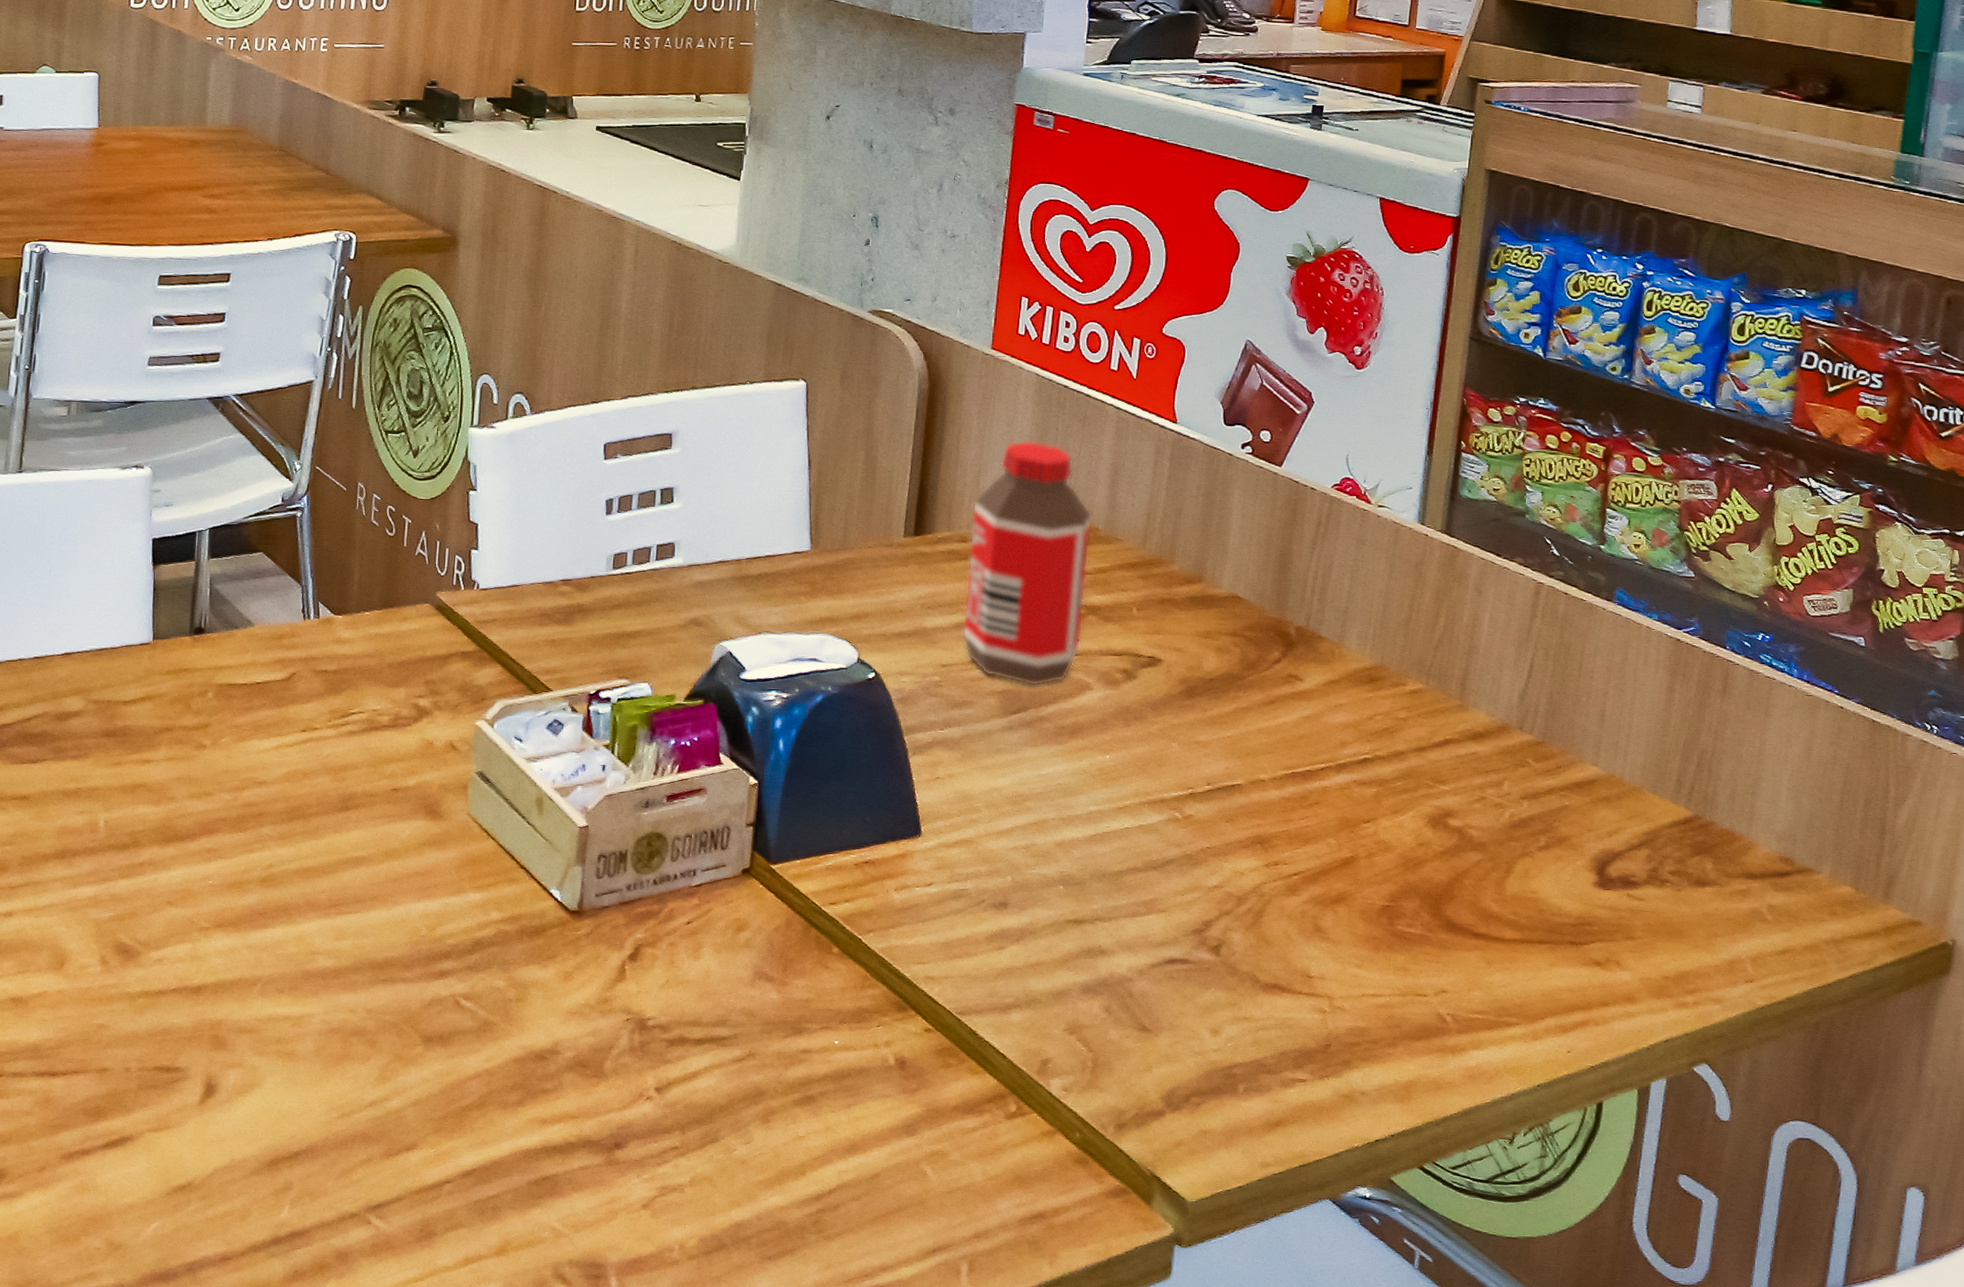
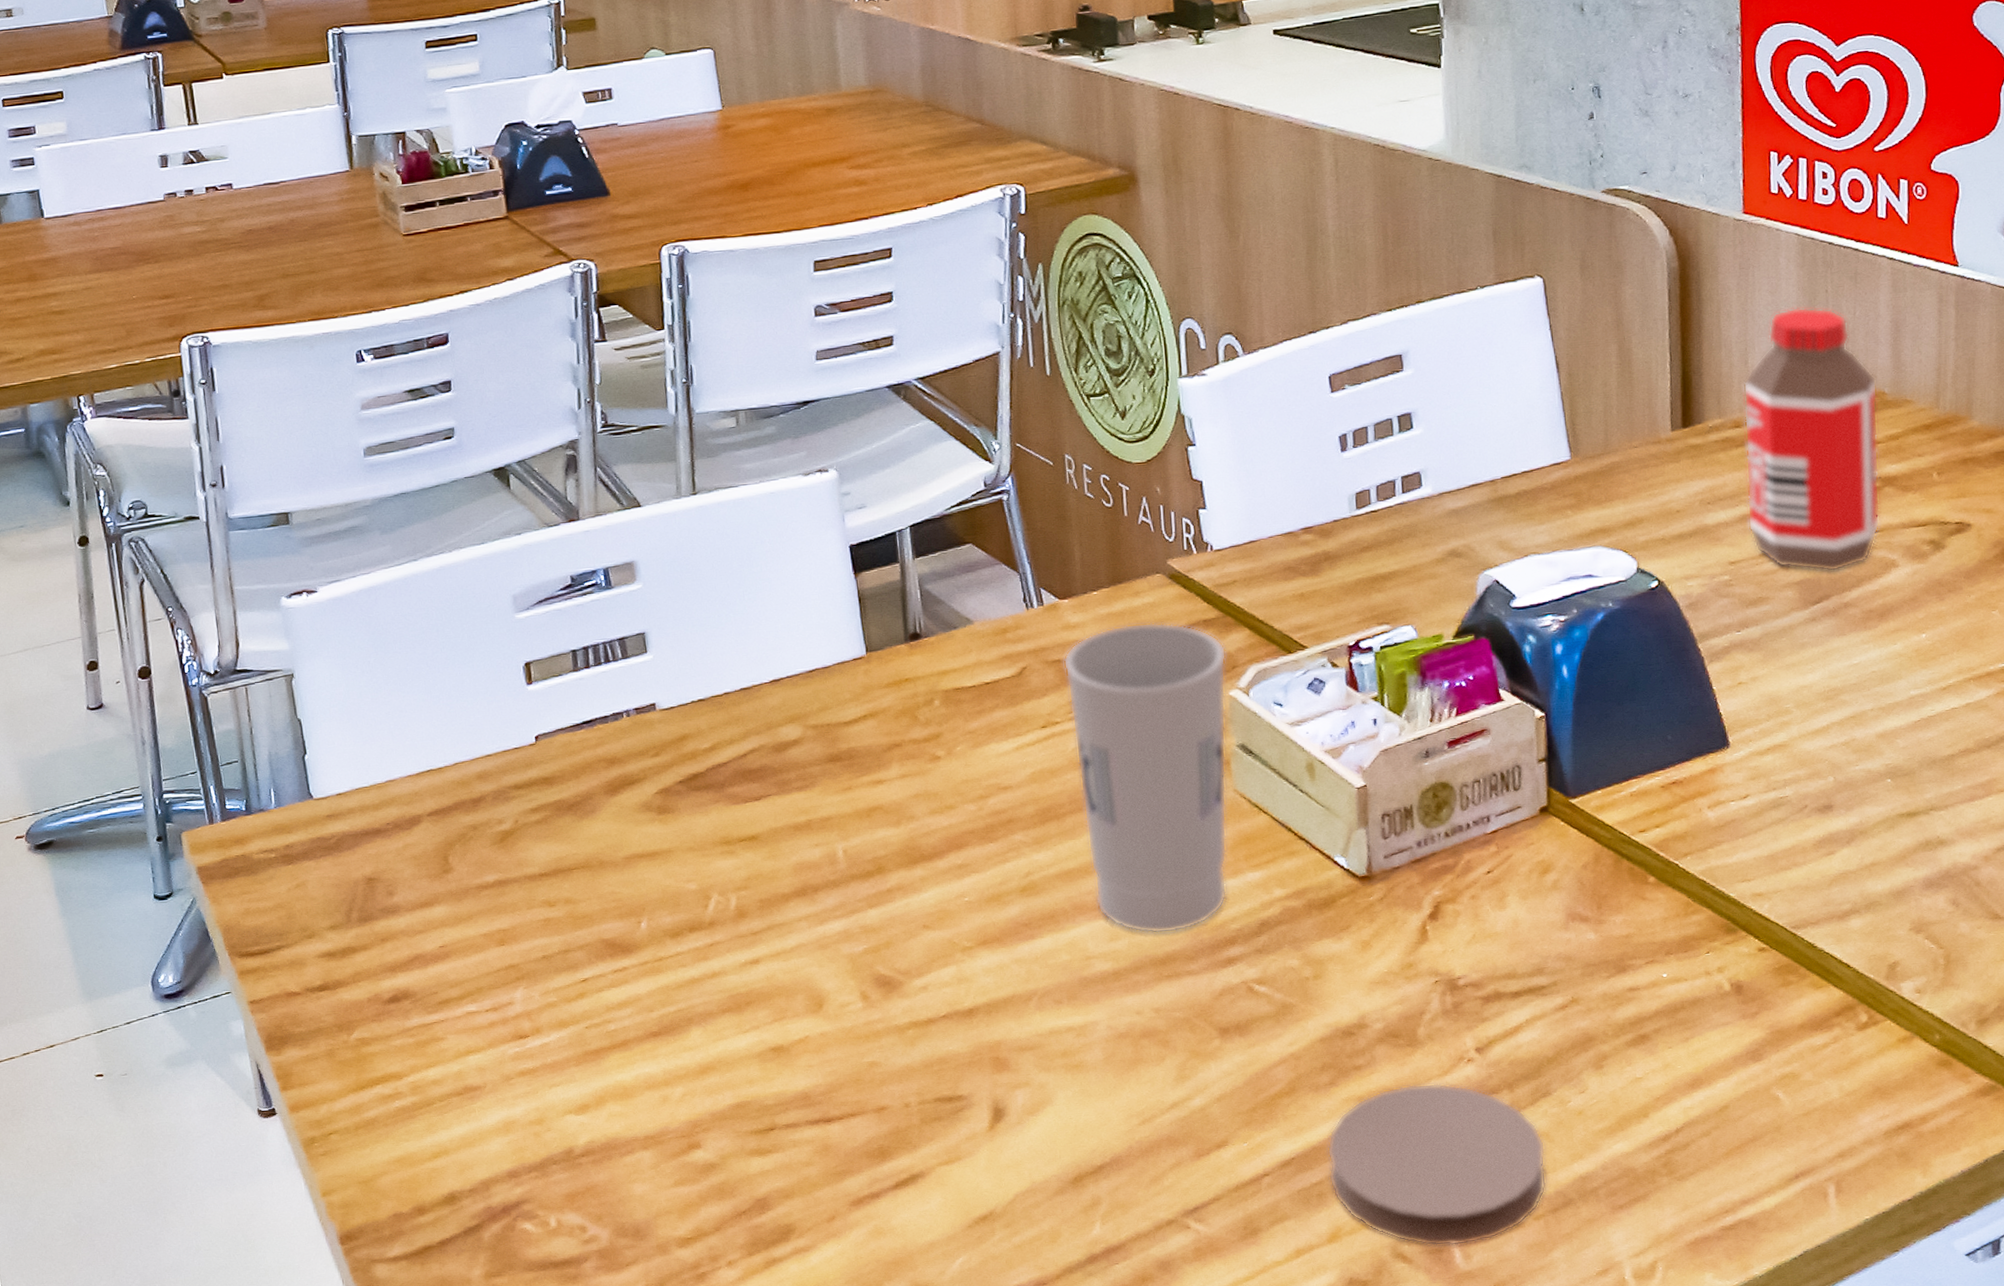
cup: none [328,646,478,940] -> present [1063,622,1227,934]
coaster: none [504,1114,708,1275] -> present [1327,1083,1547,1247]

